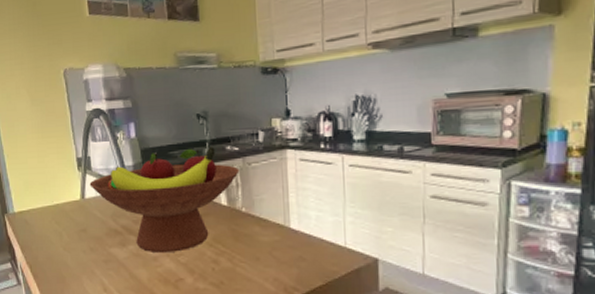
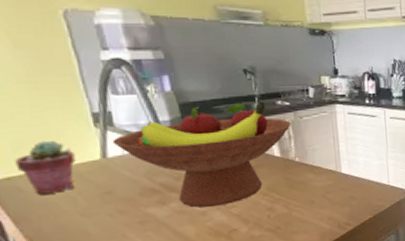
potted succulent: none [25,181,64,228] -> present [14,140,76,195]

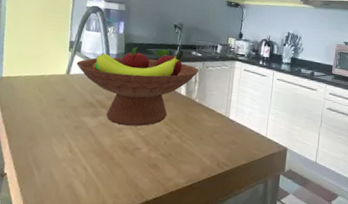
potted succulent: present [14,140,76,195] -> none [15,55,52,93]

